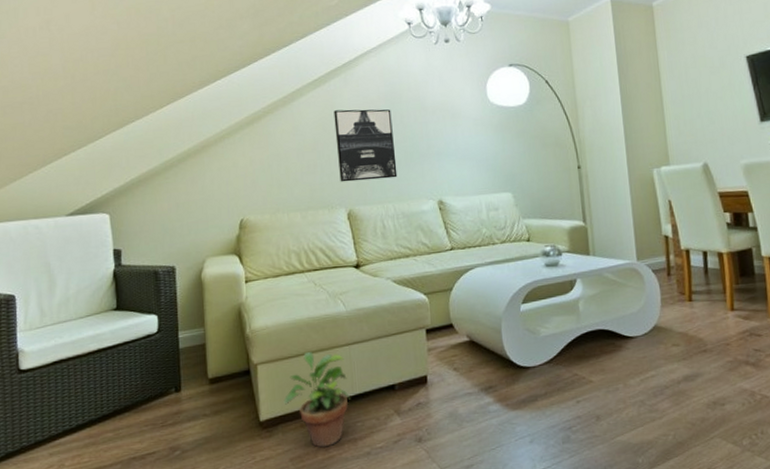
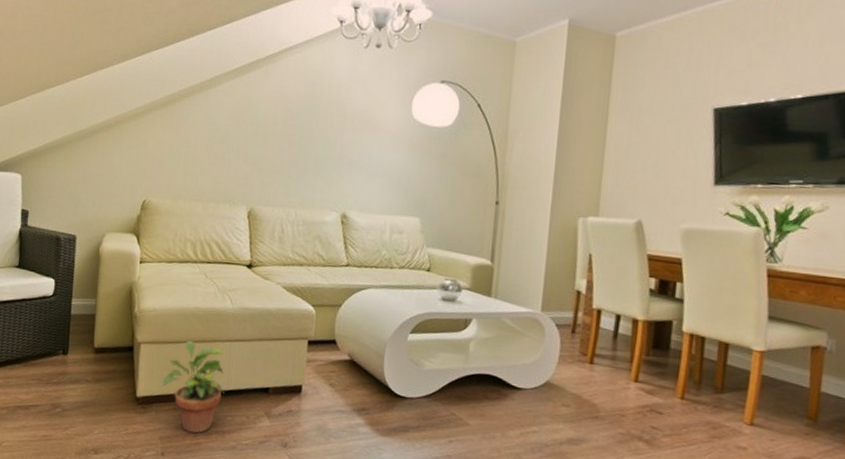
wall art: present [333,109,398,182] -> none [245,104,308,183]

